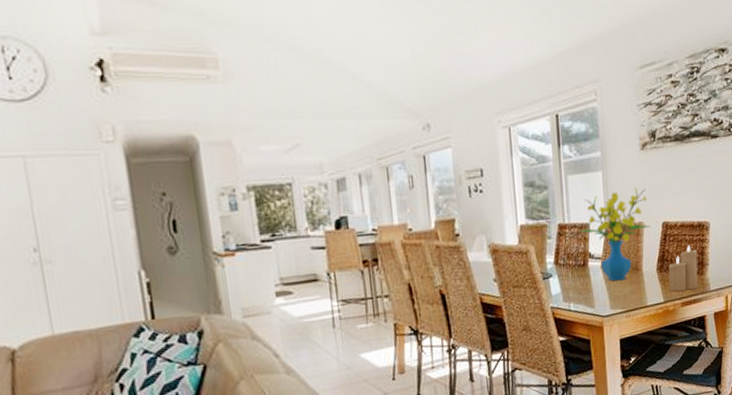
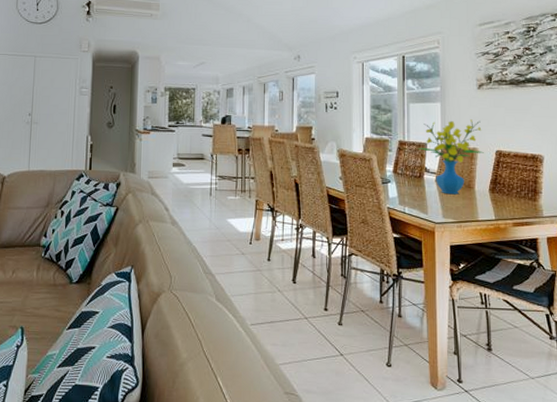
candle: present [668,244,698,292] -> none [501,172,531,213]

